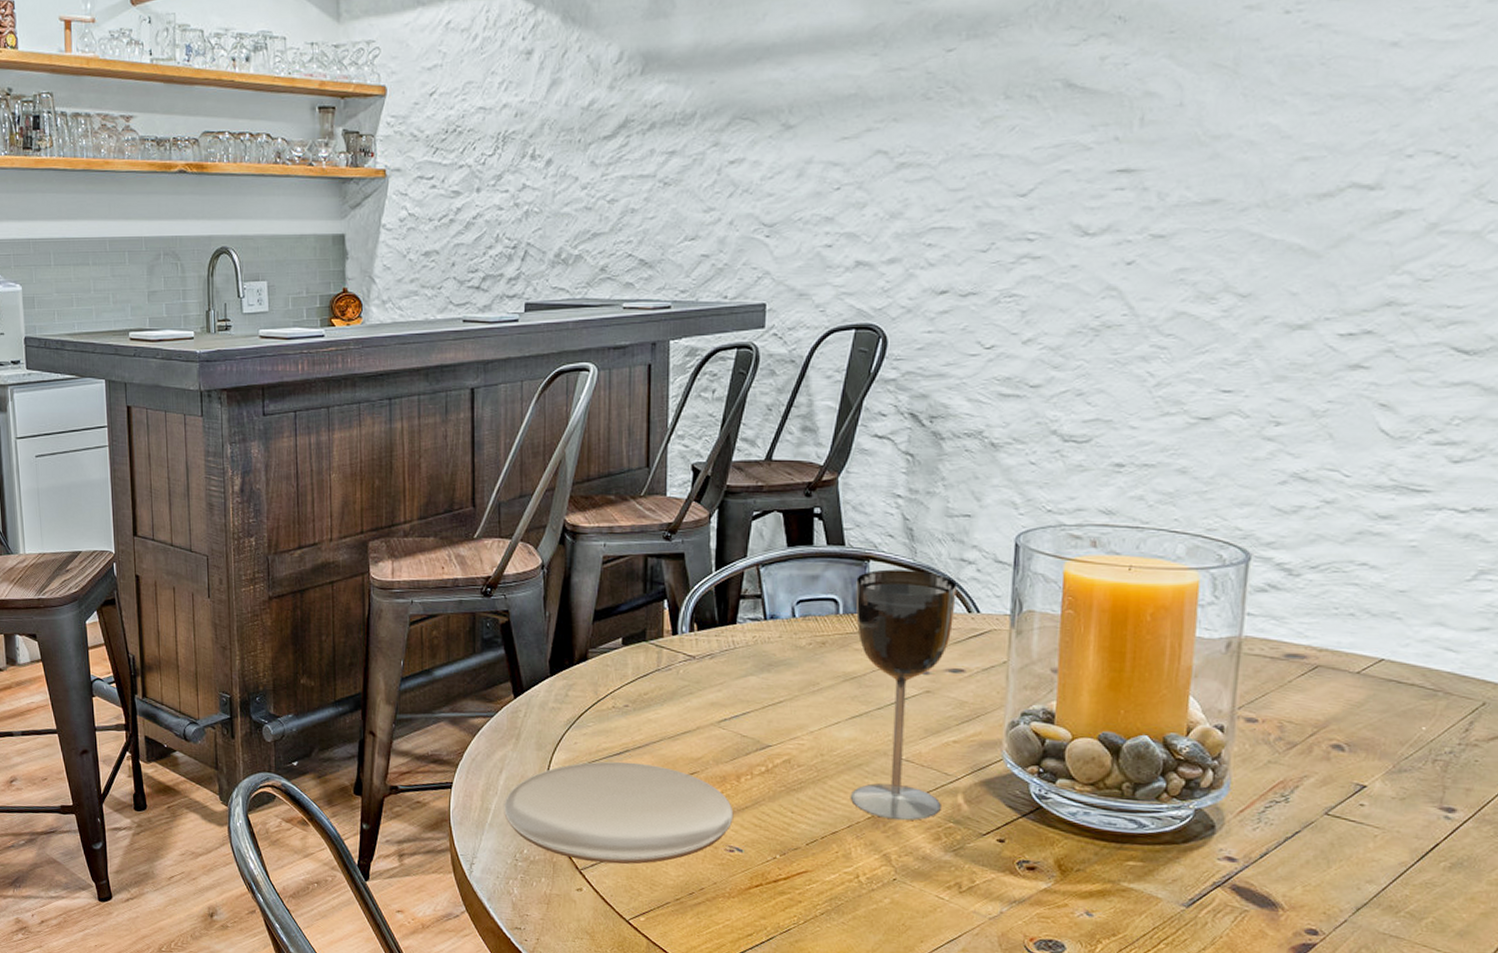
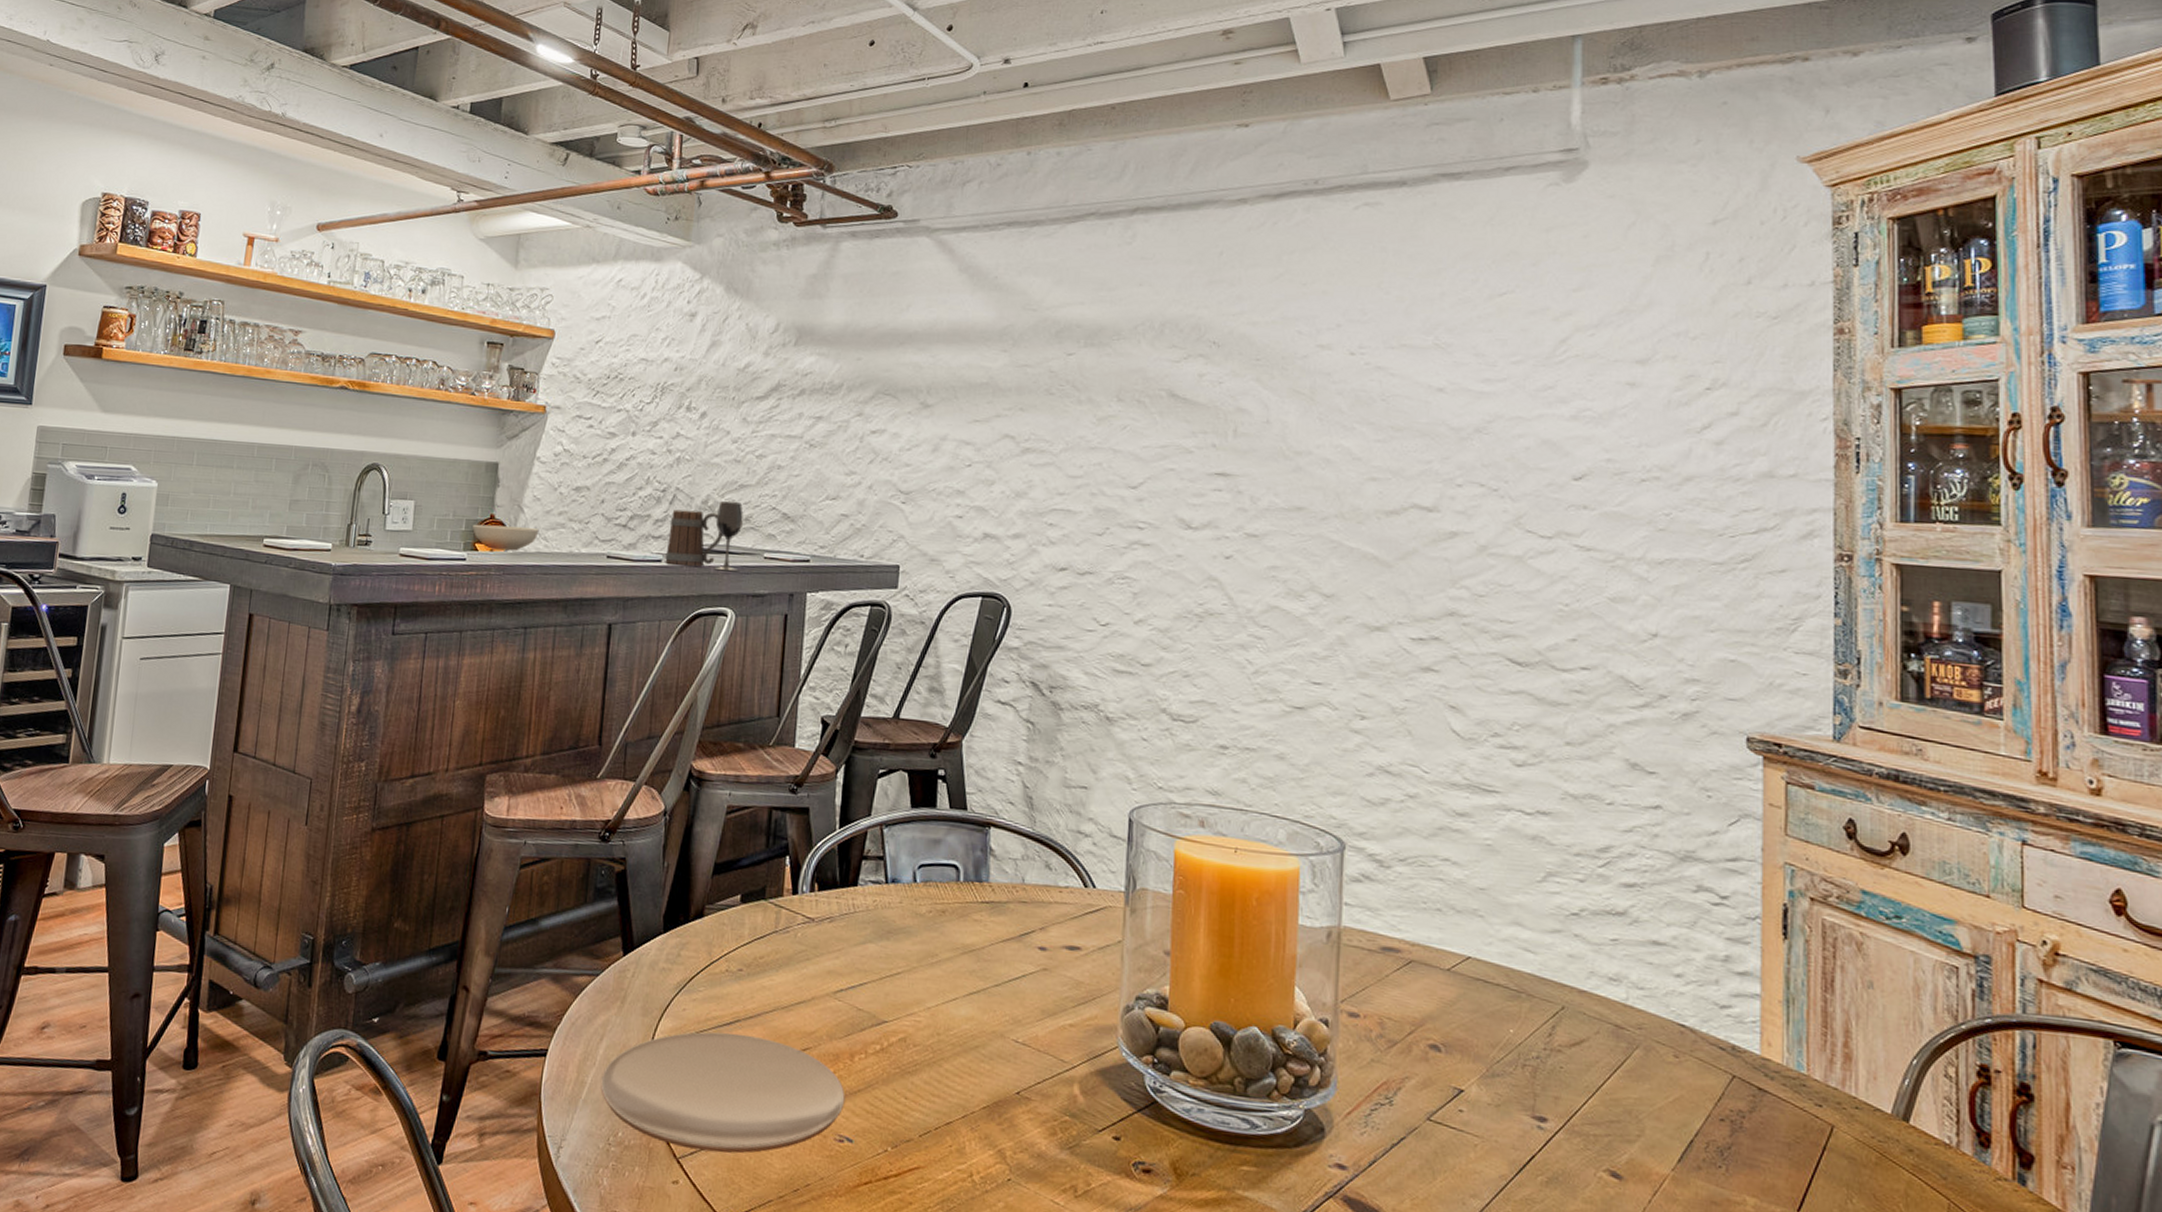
bowl: none [326,299,393,324] -> present [472,524,539,551]
beer mug: none [522,265,579,324] -> present [665,509,723,568]
wine glass: none [570,253,598,325] -> present [714,501,743,572]
wine glass: present [850,569,957,821] -> none [965,837,1074,1112]

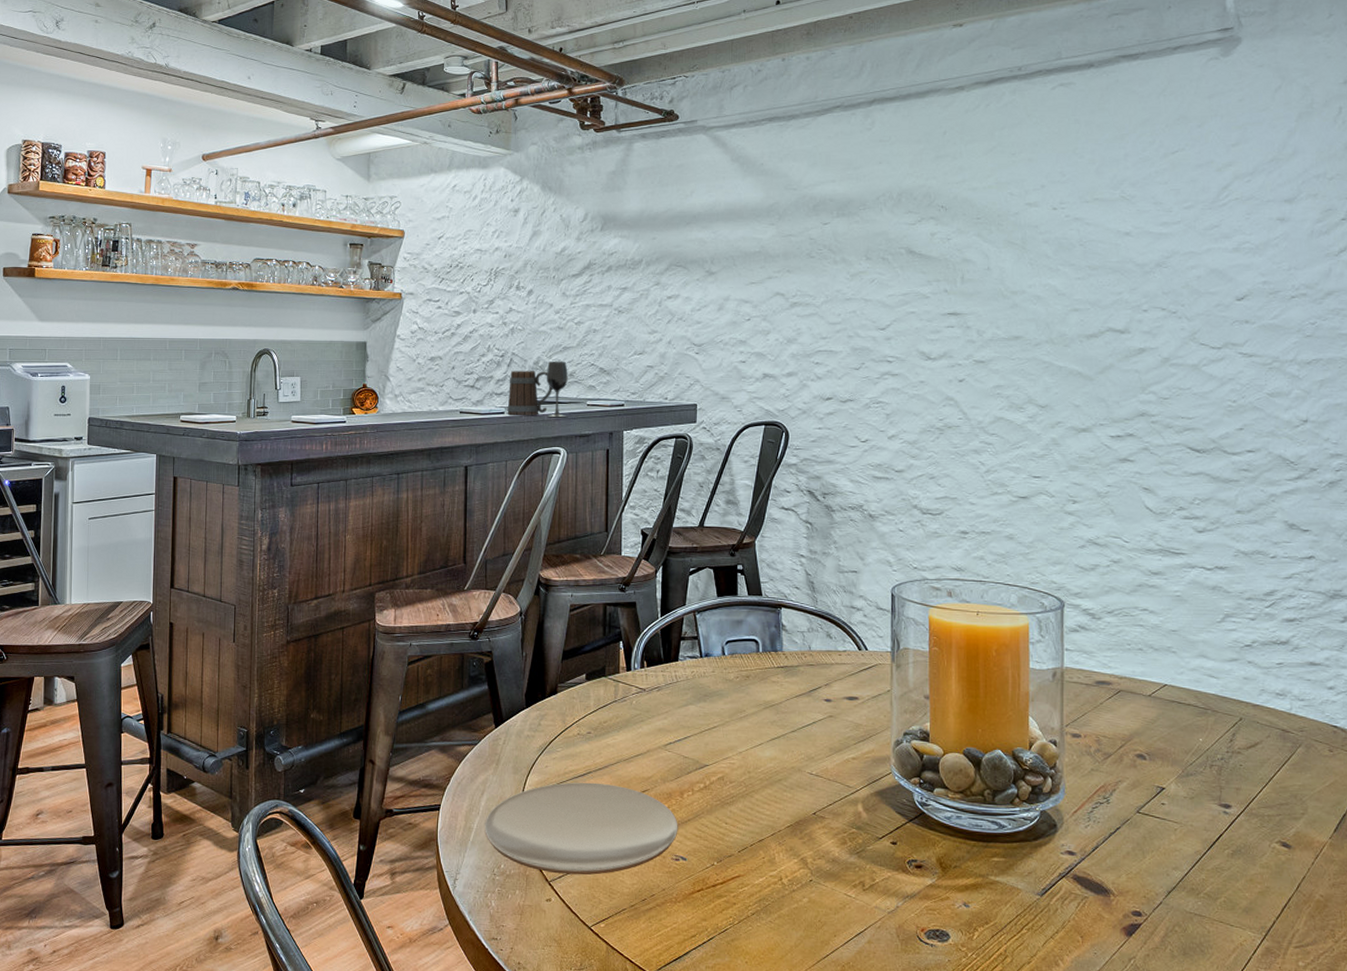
bowl: present [472,524,539,551] -> none [348,393,403,413]

